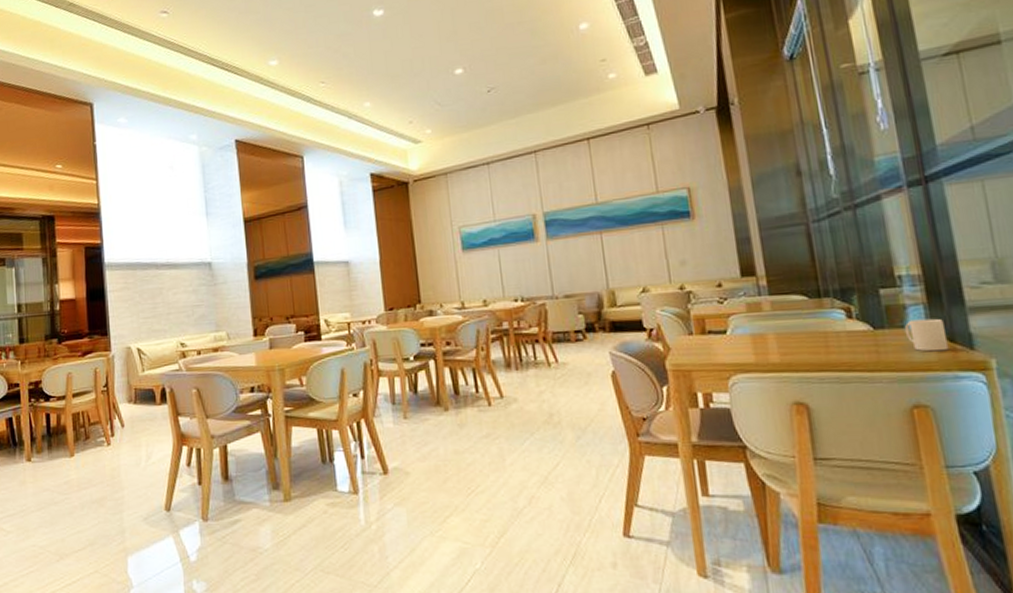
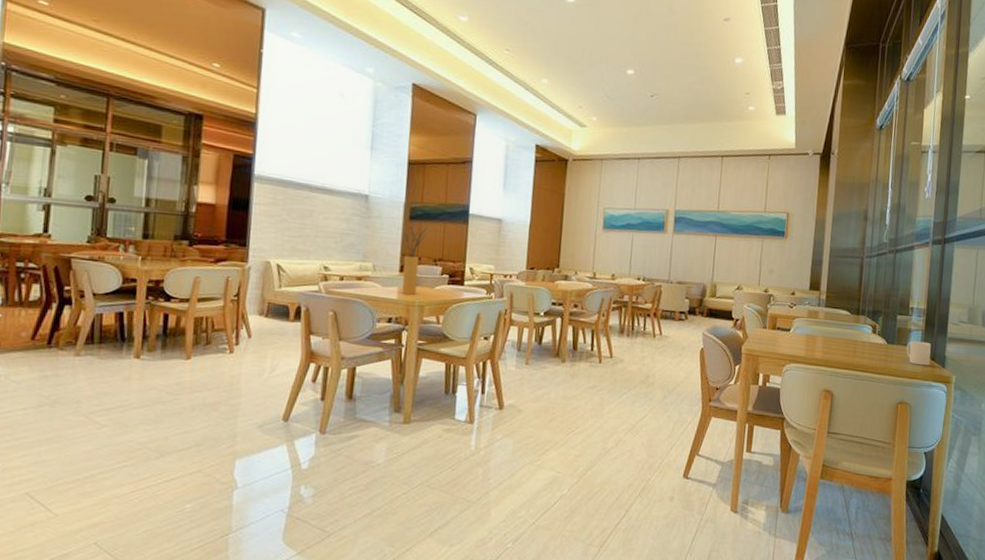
vase: none [252,283,275,361] -> present [402,225,428,296]

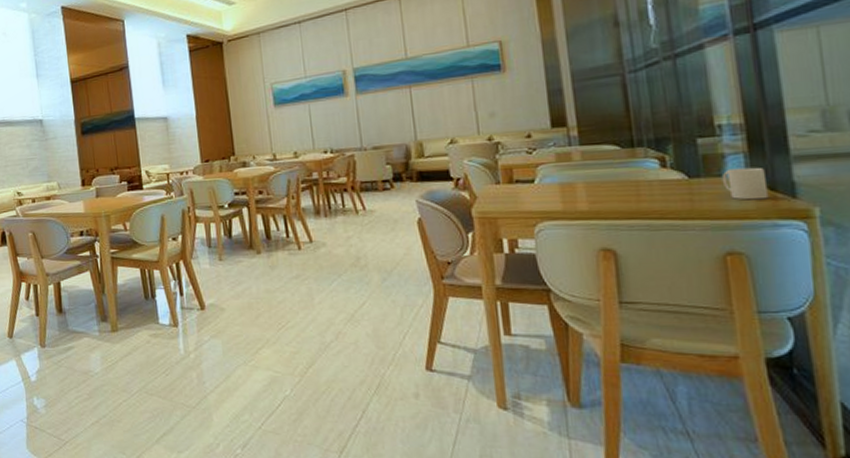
vase: present [402,225,428,296] -> none [80,138,100,208]

